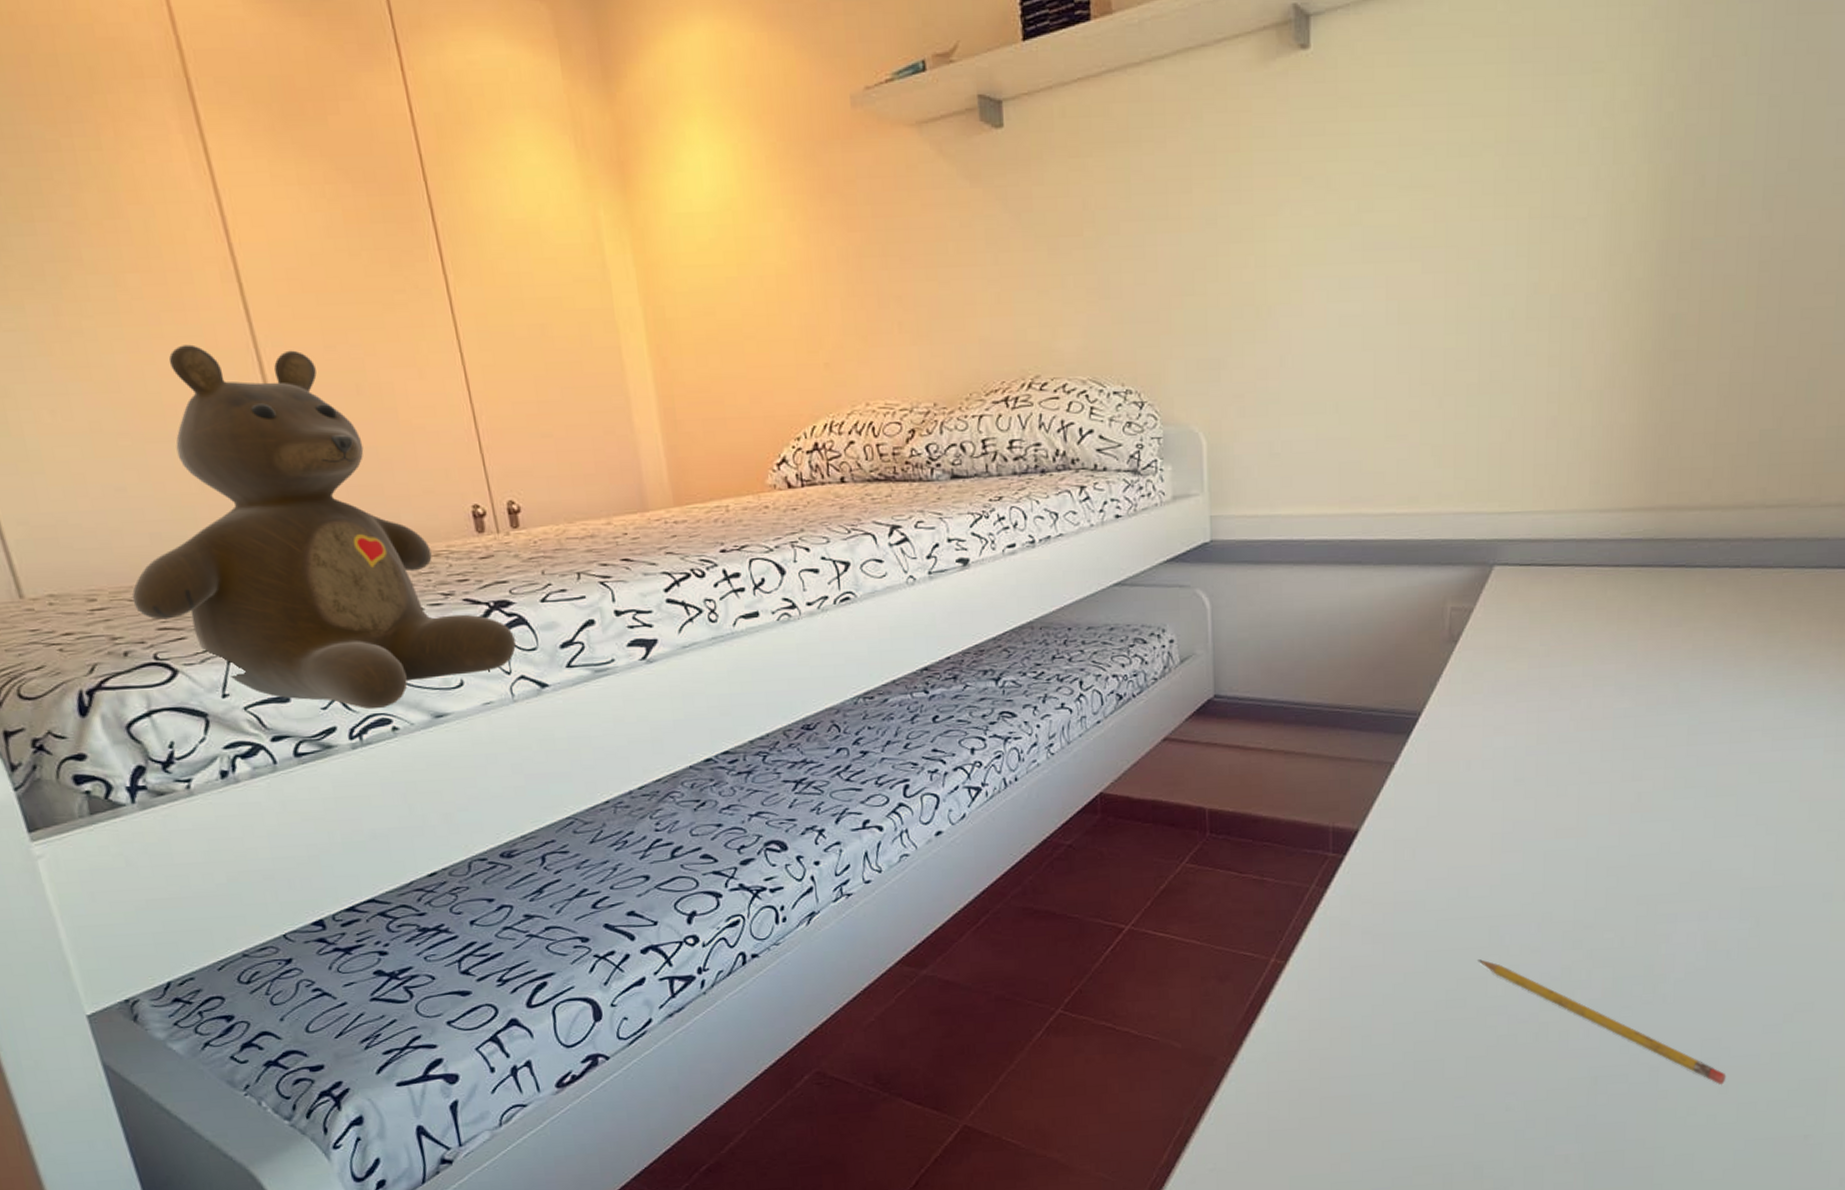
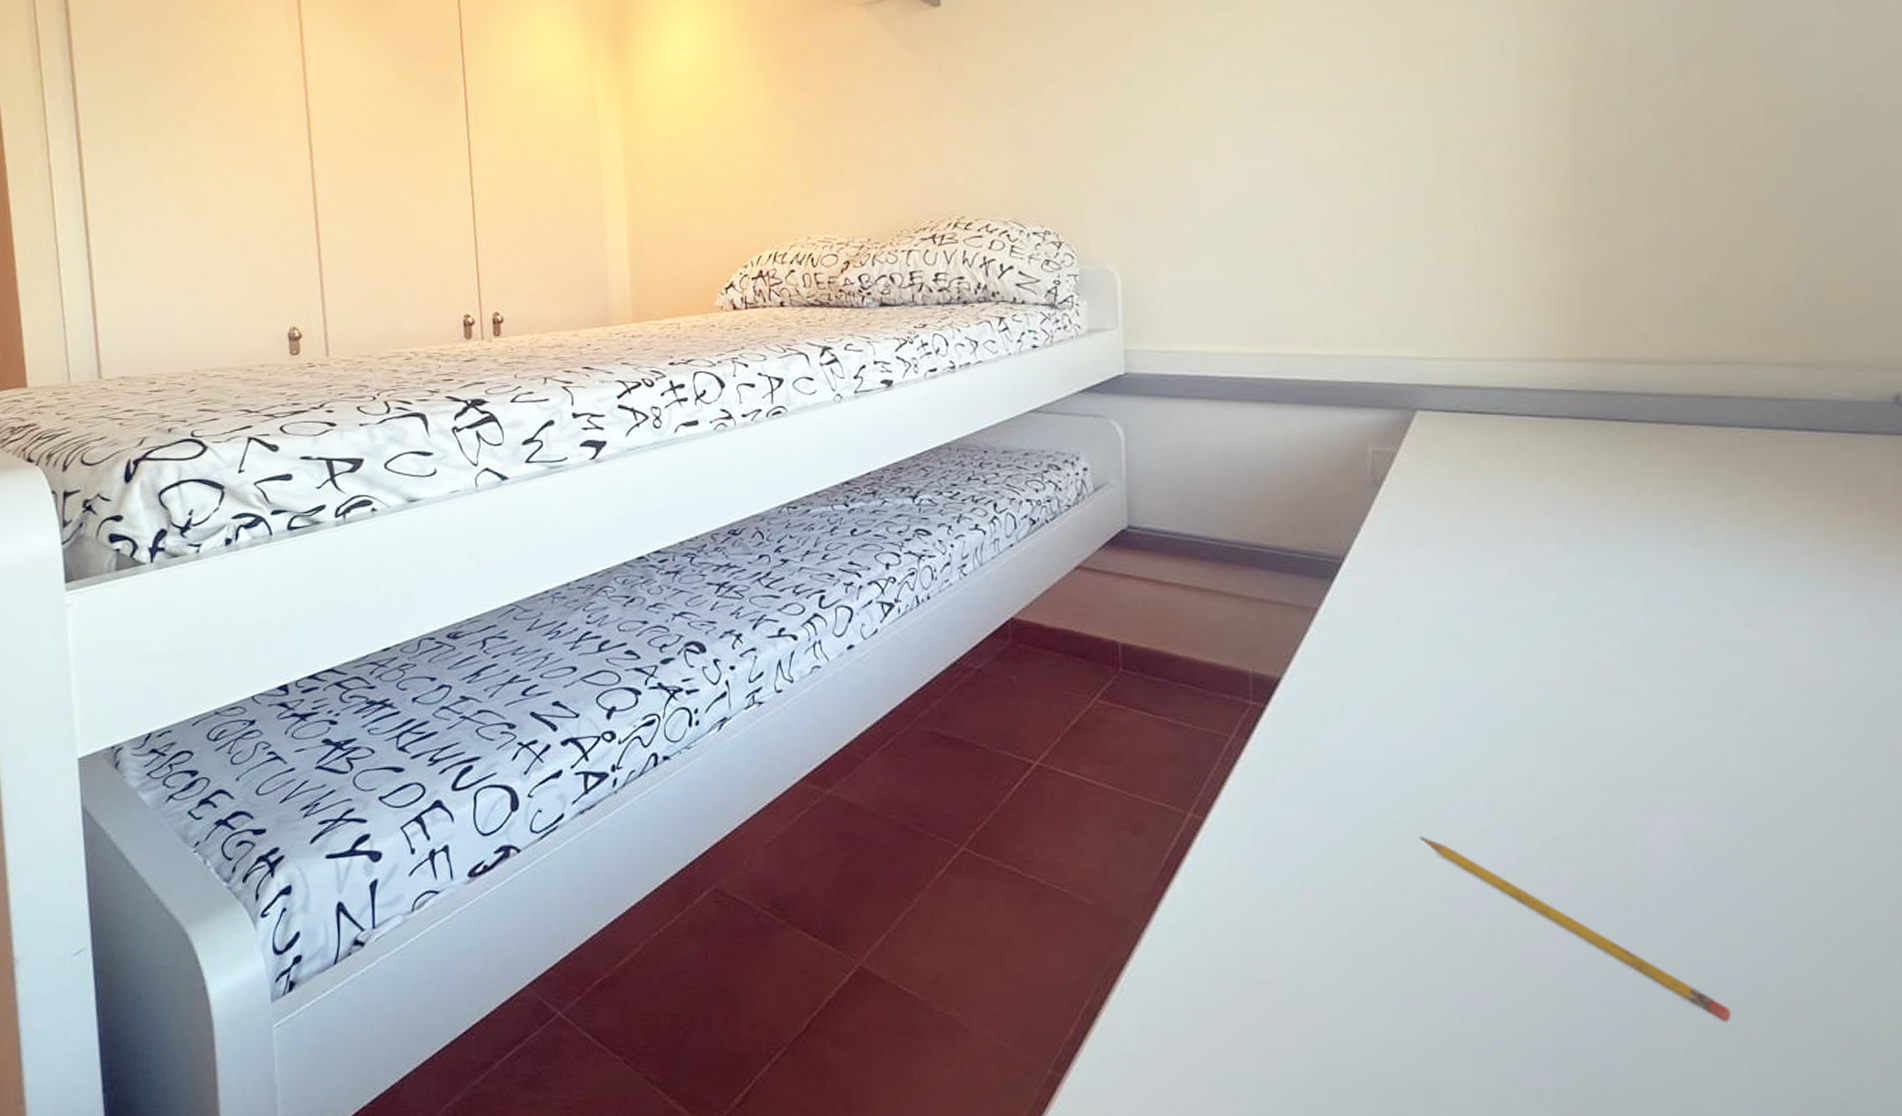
teddy bear: present [131,344,516,710] -> none [183,177,484,491]

